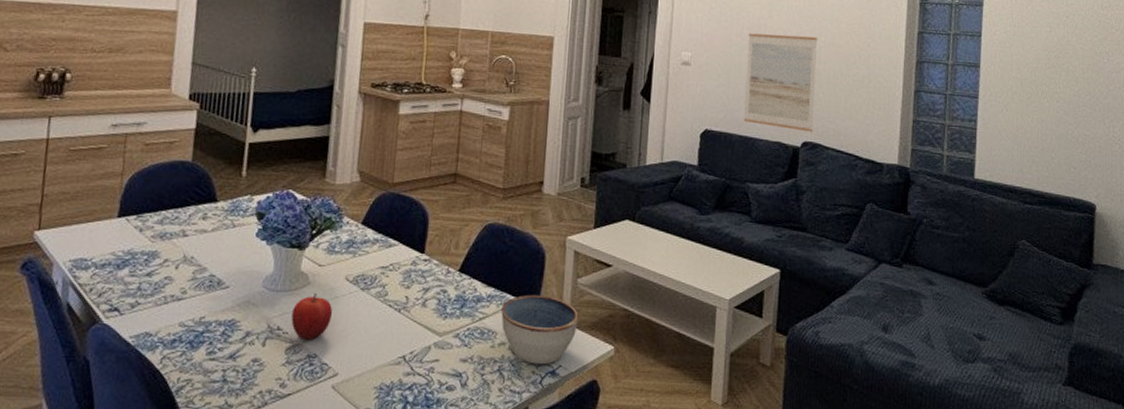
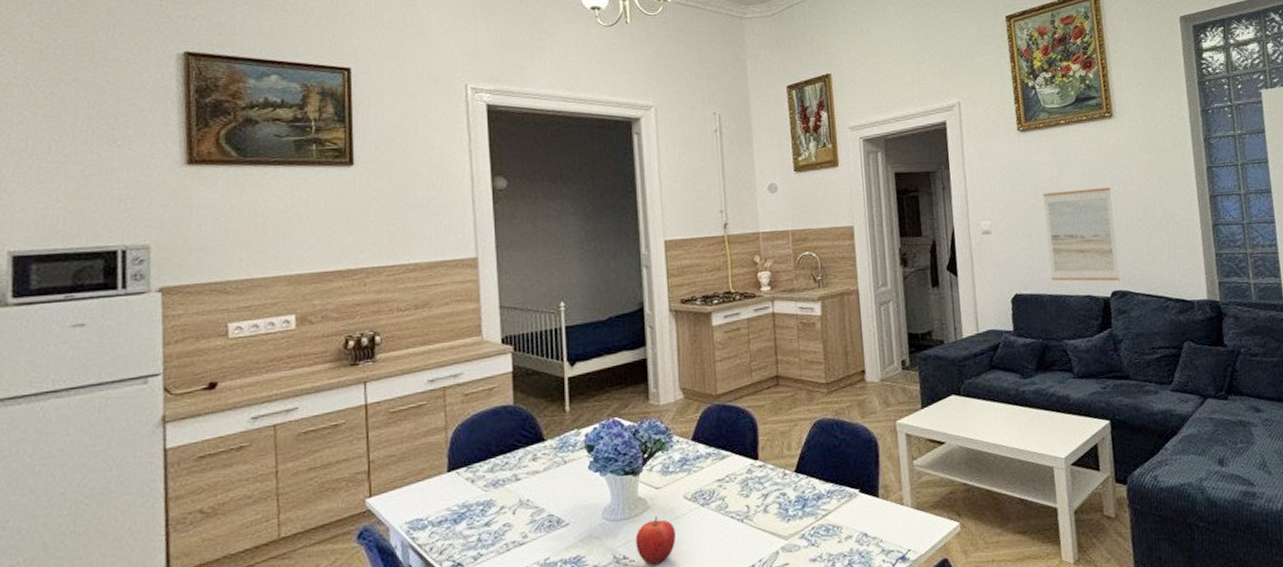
bowl: present [501,294,579,365] -> none [842,482,920,553]

